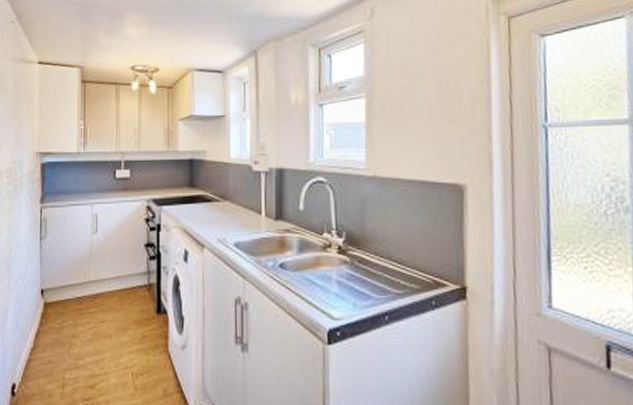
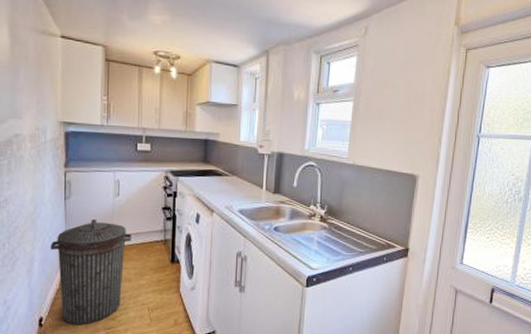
trash can: none [25,262,112,395] -> present [50,219,132,325]

